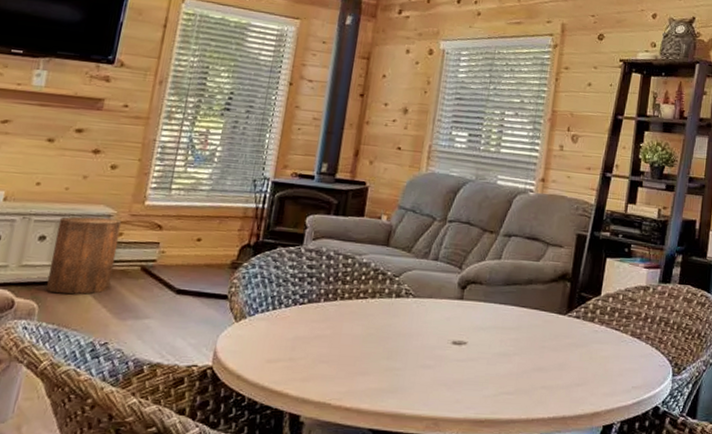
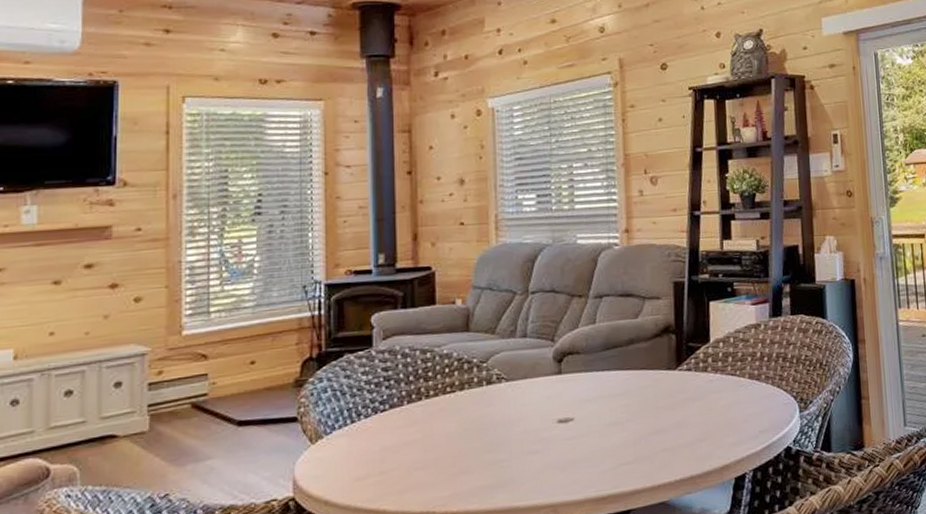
stool: present [45,216,122,295] -> none [83,356,160,452]

